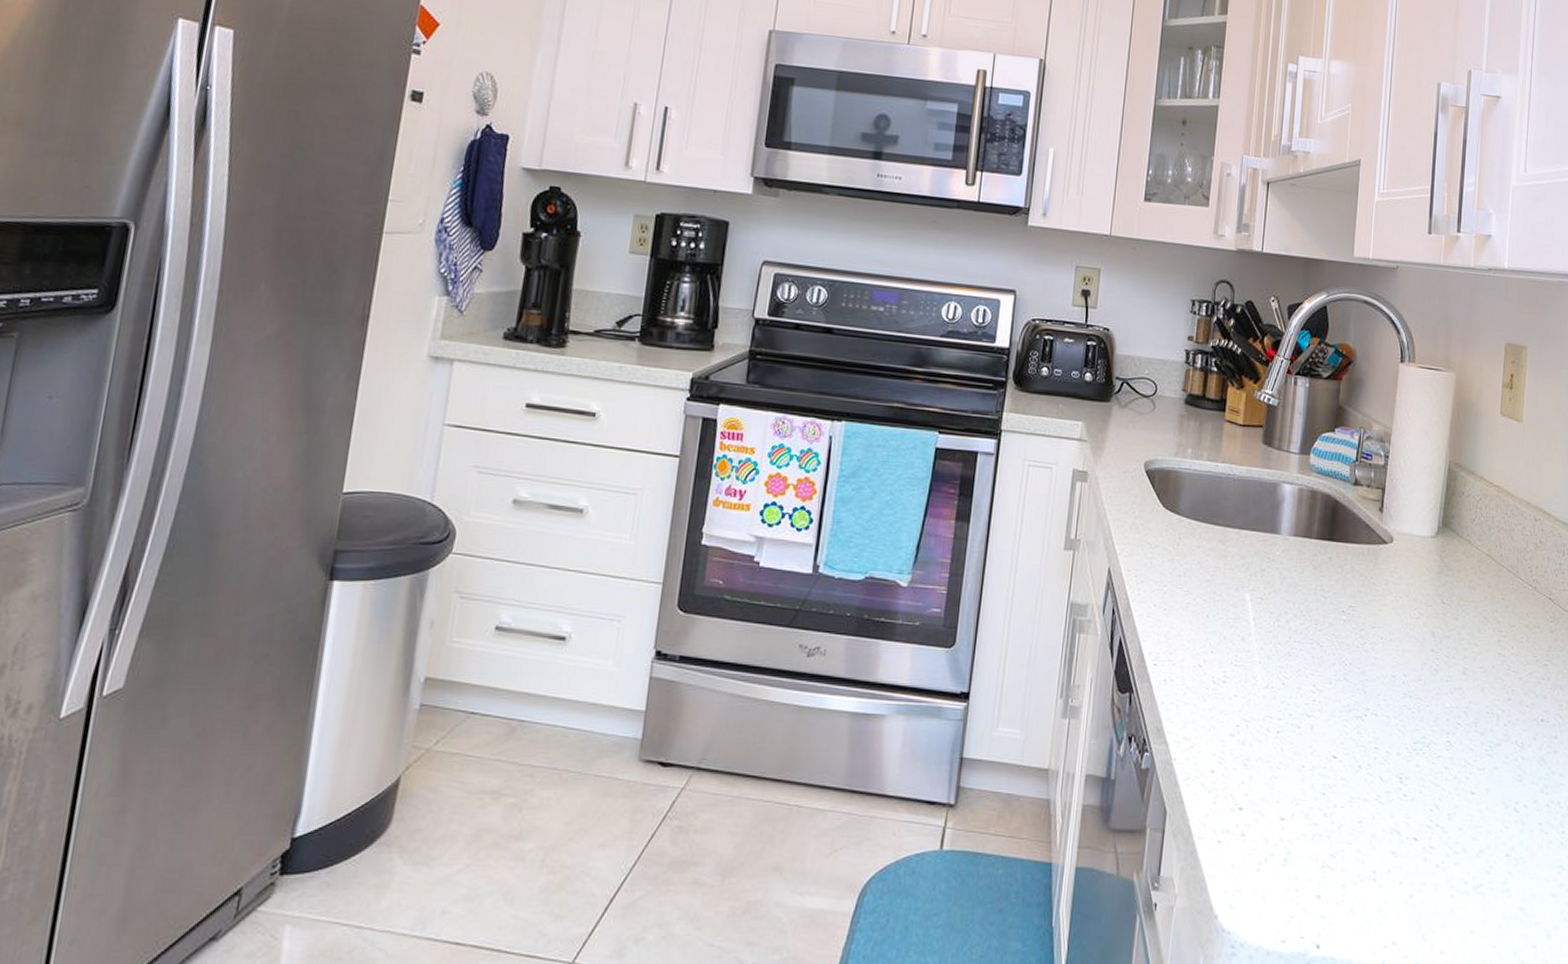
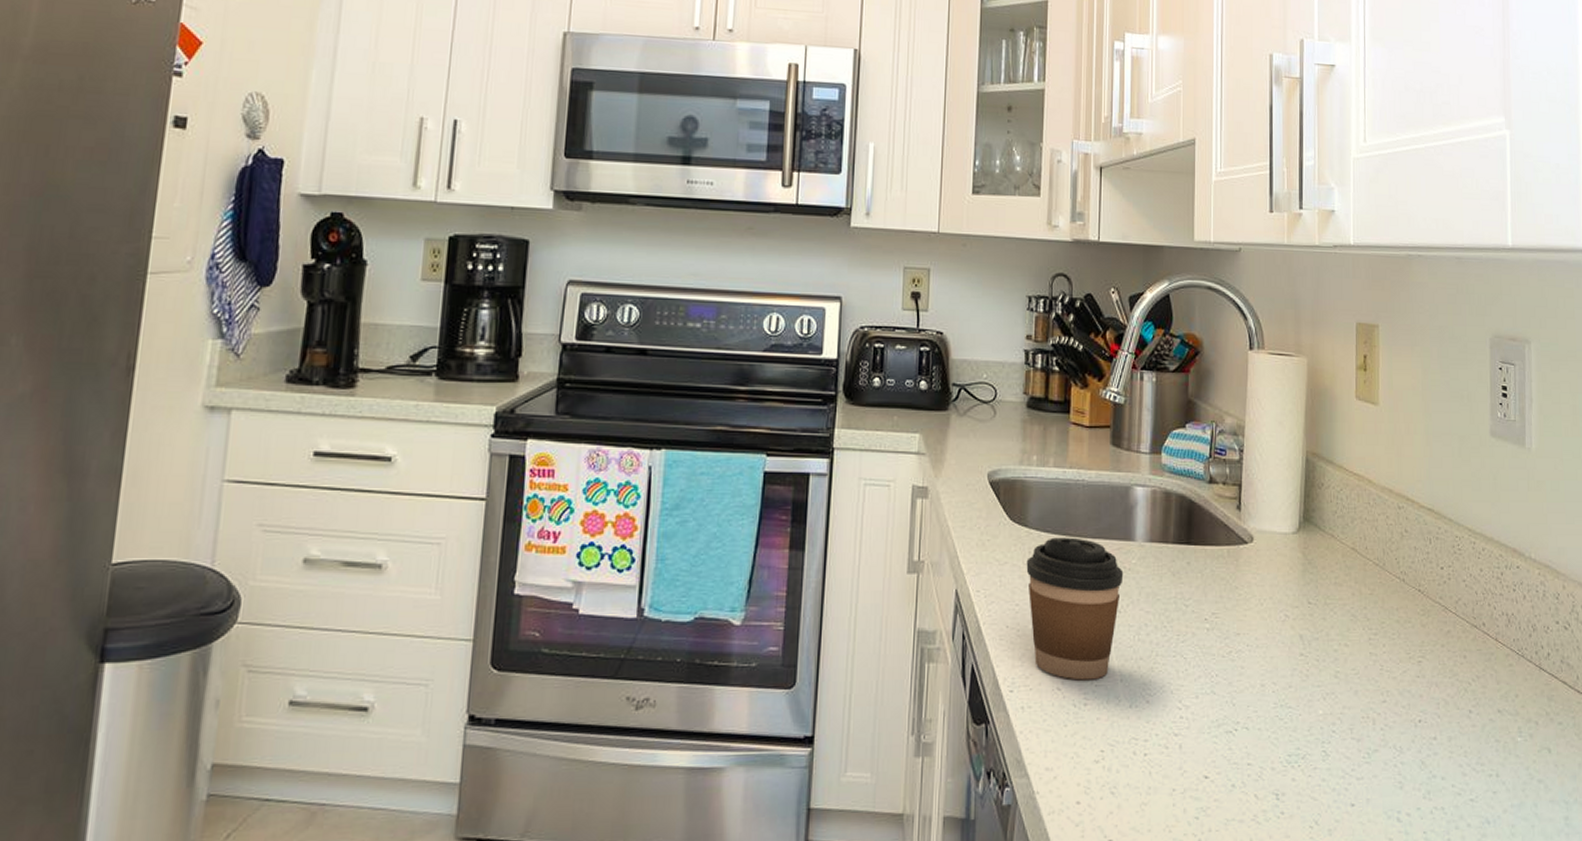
coffee cup: none [1175,526,1268,660] -> present [1026,537,1124,681]

